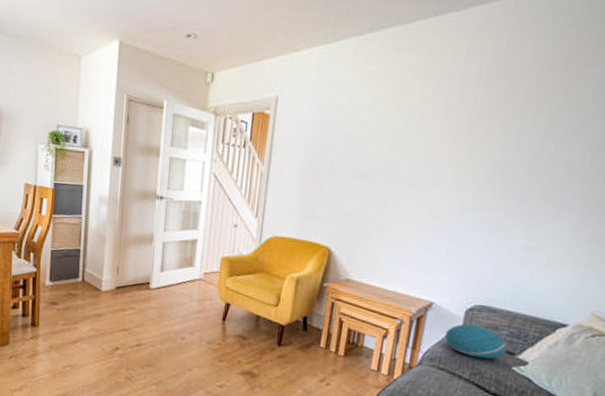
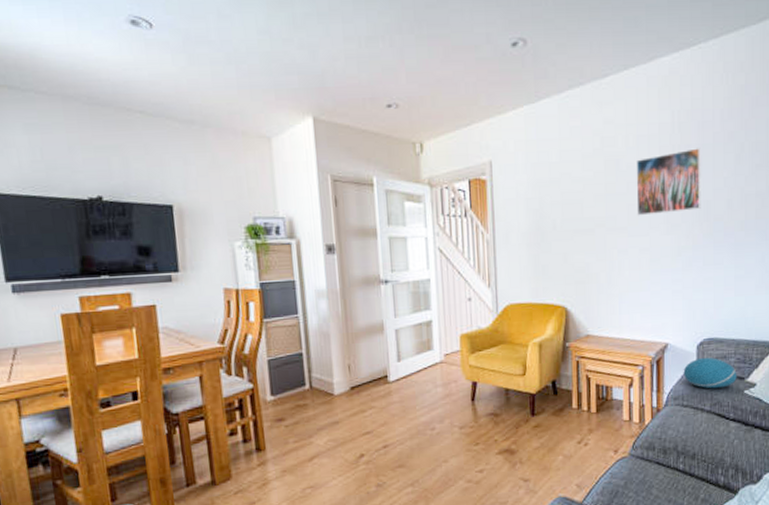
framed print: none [422,105,508,170] -> present [636,148,701,216]

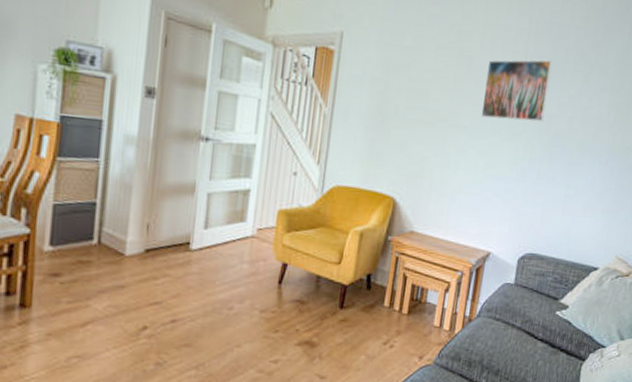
cushion: present [683,357,737,389] -> none [500,272,552,306]

